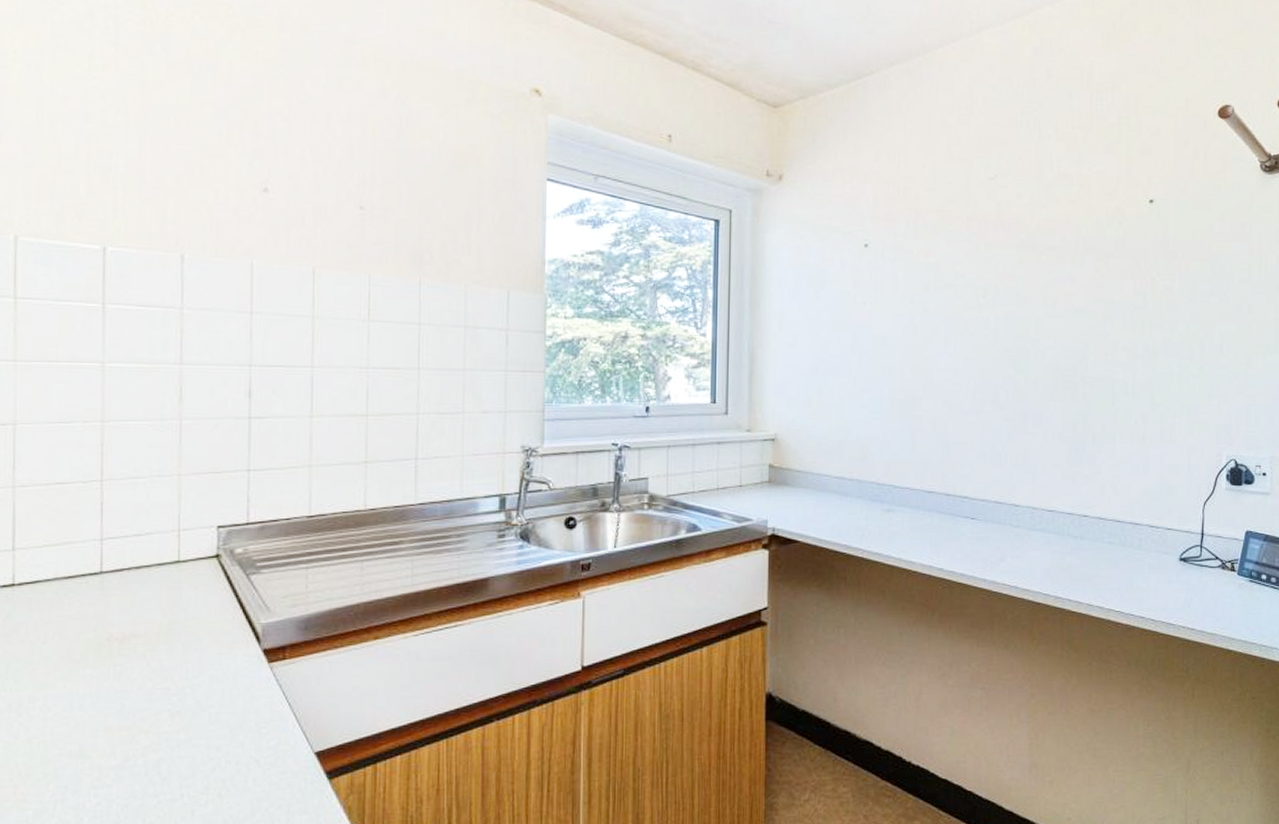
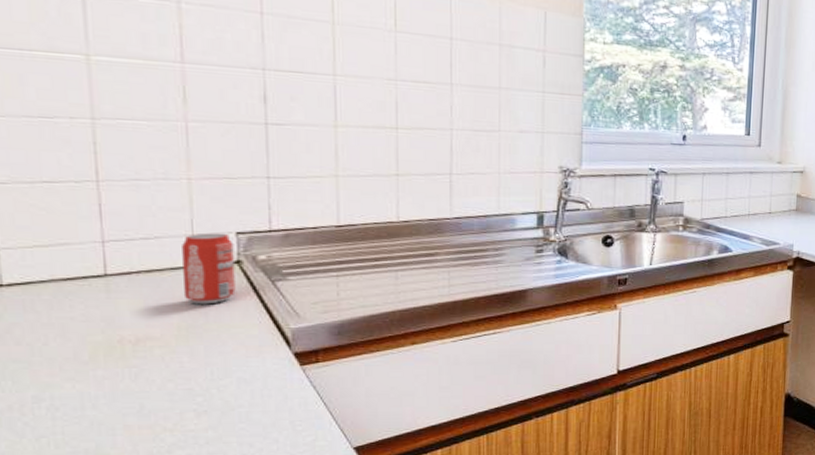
beverage can: none [168,527,214,600] -> present [182,233,236,305]

